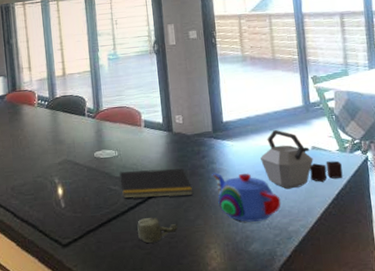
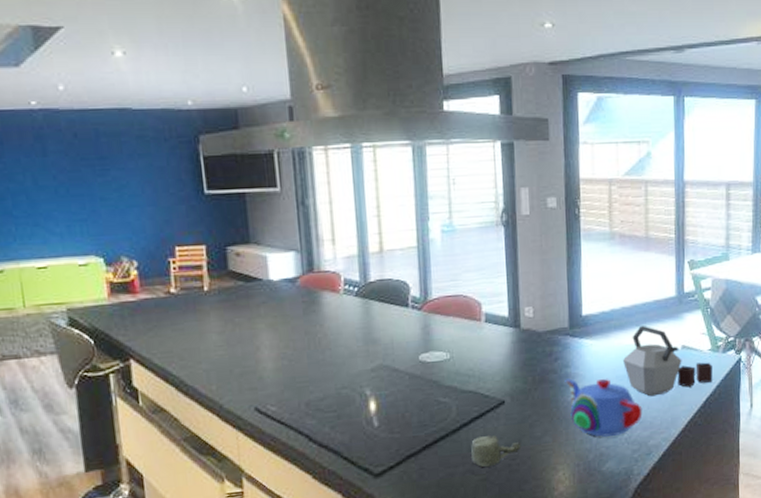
notepad: present [118,168,193,199] -> none [450,374,541,414]

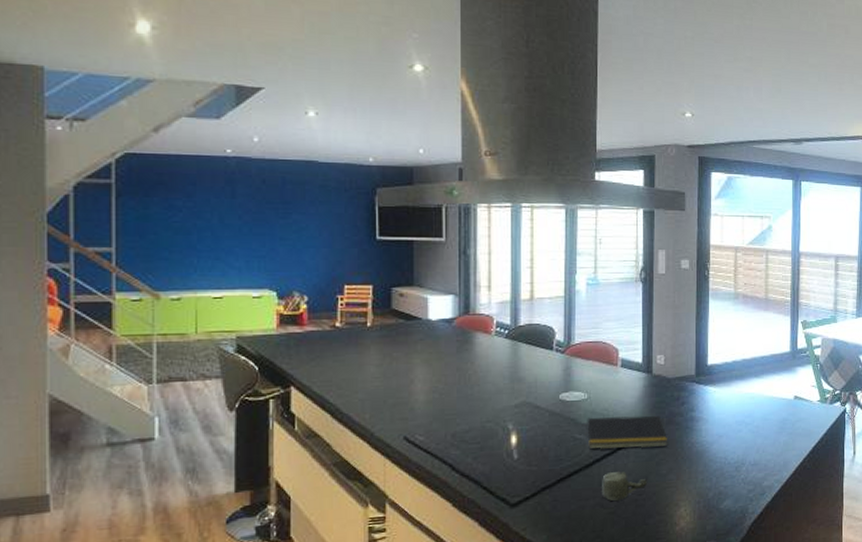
notepad: none [450,374,541,414] -> present [586,415,667,450]
teapot: present [565,378,643,437] -> none [690,422,758,477]
kettle: present [623,326,713,397] -> none [742,377,821,441]

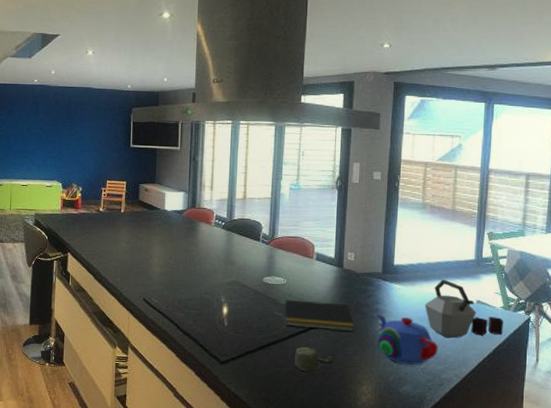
teapot: none [690,422,758,477] -> present [375,313,439,365]
kettle: none [742,377,821,441] -> present [425,280,503,339]

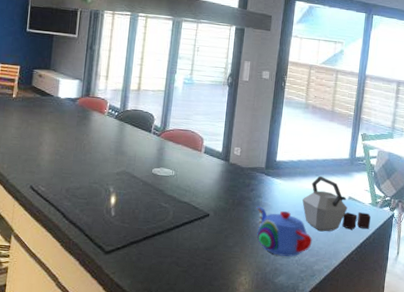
notepad: present [283,299,354,332] -> none [170,191,236,224]
cup: present [295,347,335,372] -> none [178,238,217,263]

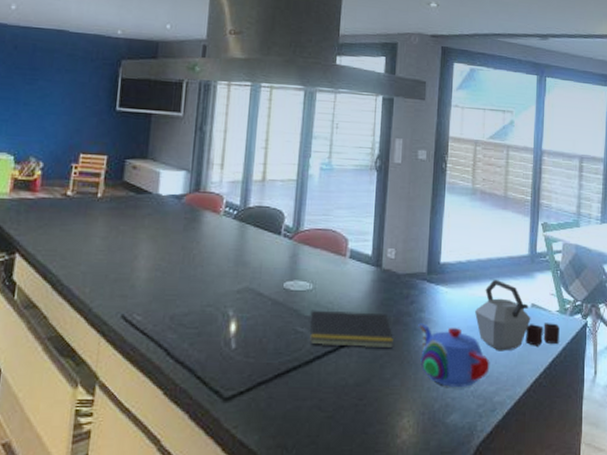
notepad: none [170,191,236,224] -> present [308,310,393,349]

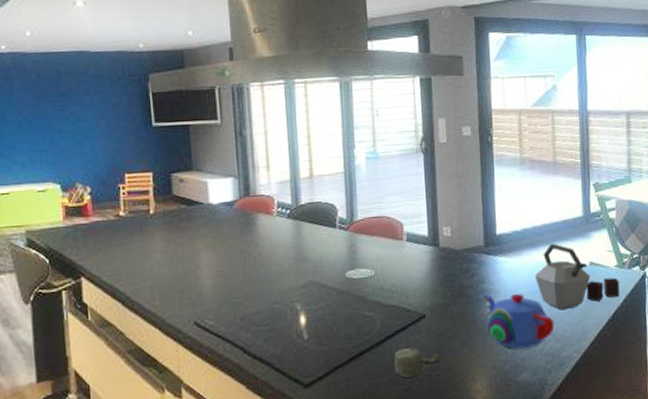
notepad: present [308,310,393,349] -> none [374,289,459,327]
cup: none [320,372,370,405] -> present [394,347,442,378]

